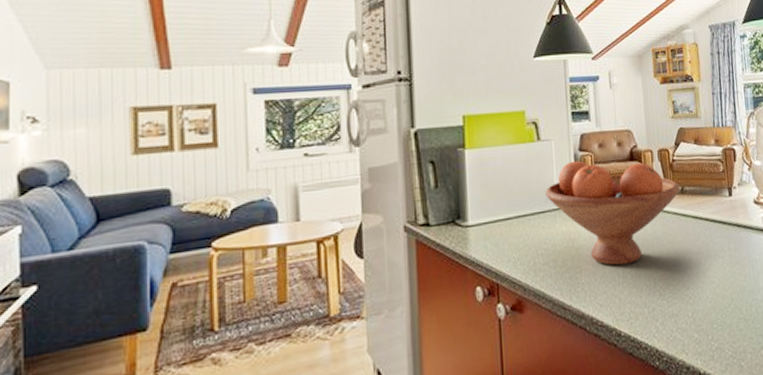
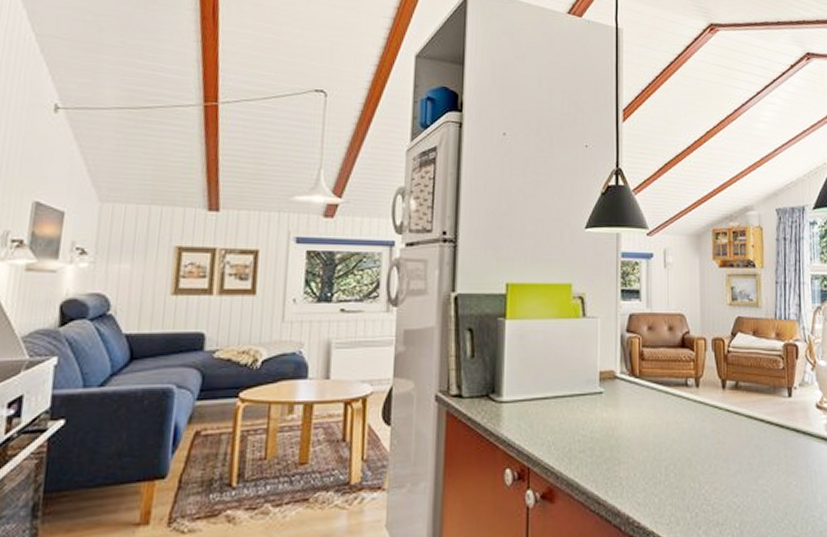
fruit bowl: present [545,160,680,266] -> none [587,342,734,461]

